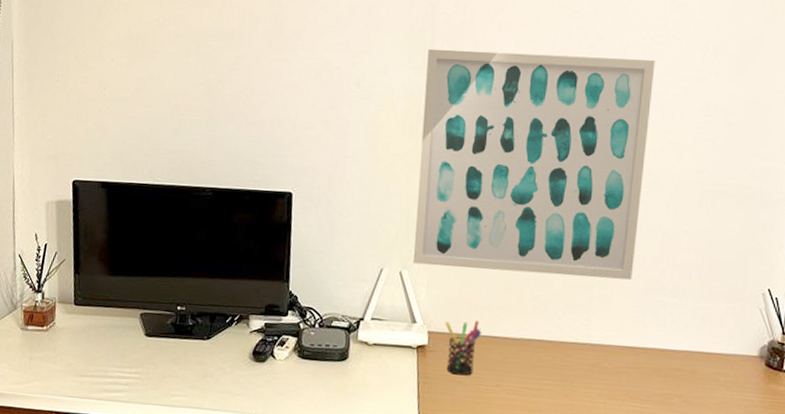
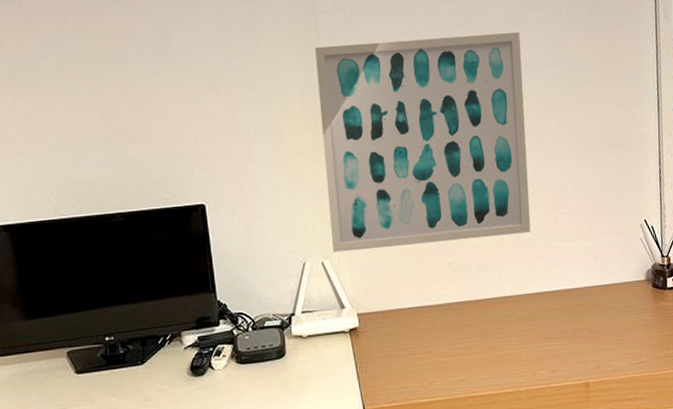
pen holder: present [445,320,482,376] -> none [372,294,407,350]

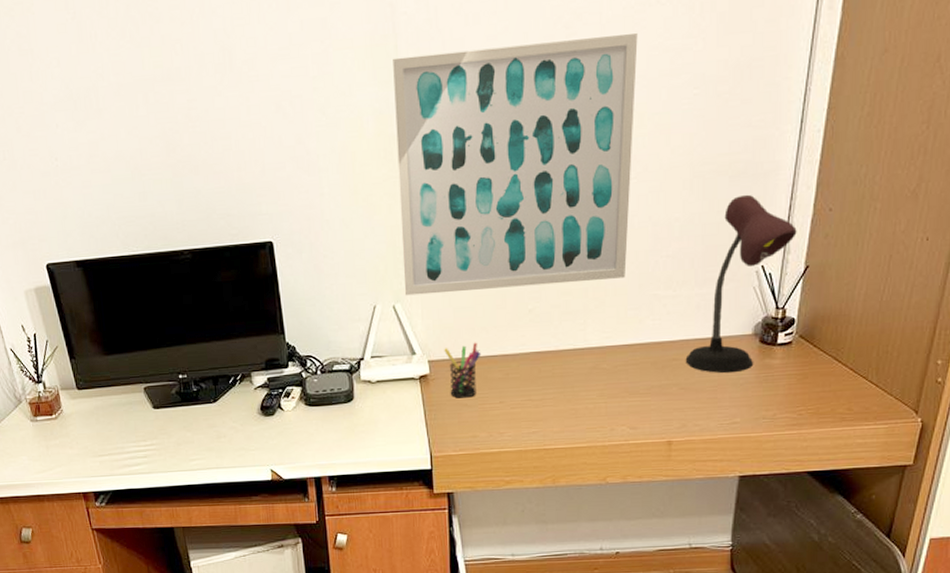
pen holder: none [372,294,407,350] -> present [444,342,482,398]
desk lamp: none [591,160,669,317] -> present [685,194,797,374]

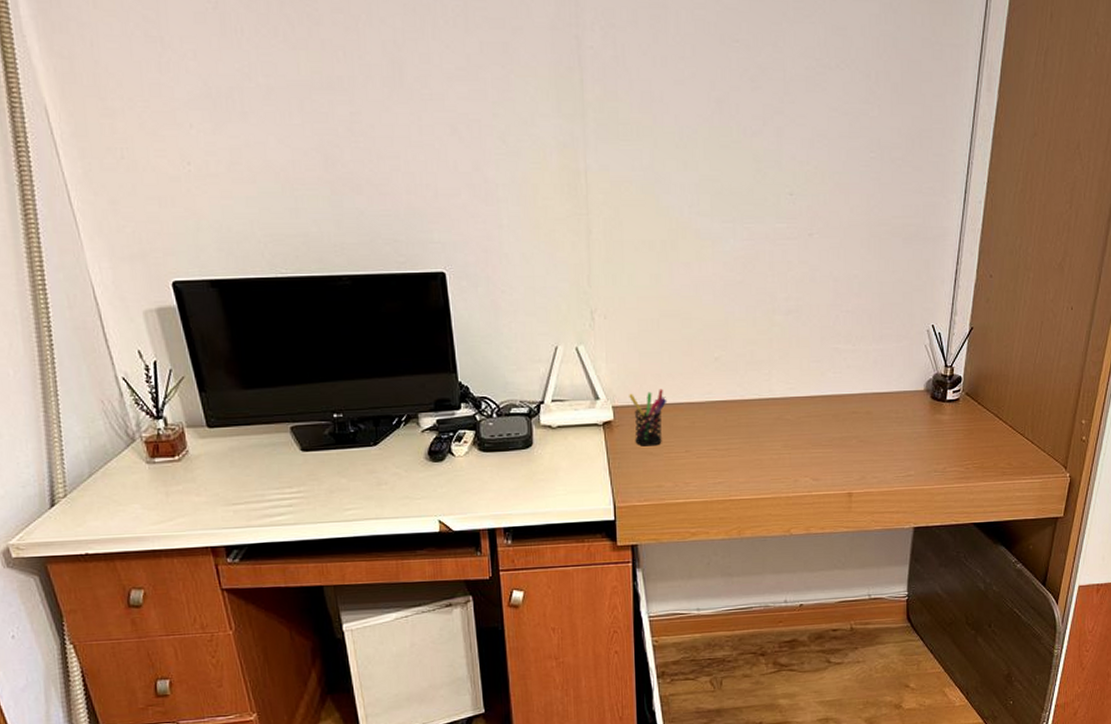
wall art: present [393,33,638,296] -> none [578,92,819,338]
desk lamp: present [685,194,797,374] -> none [864,256,962,428]

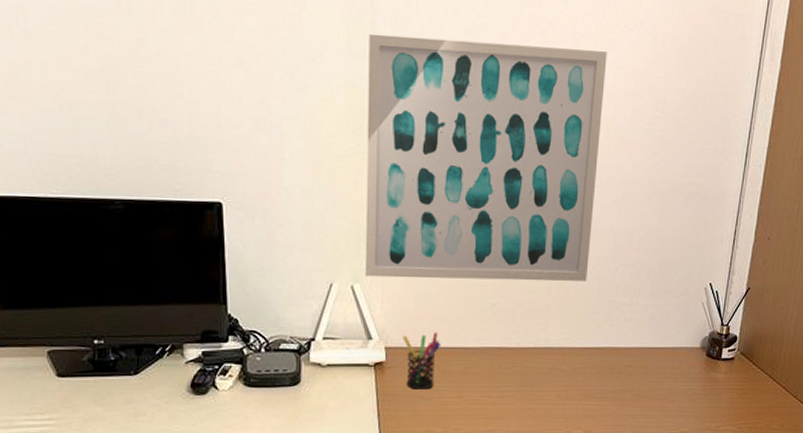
wall art: none [578,92,819,338] -> present [364,33,607,282]

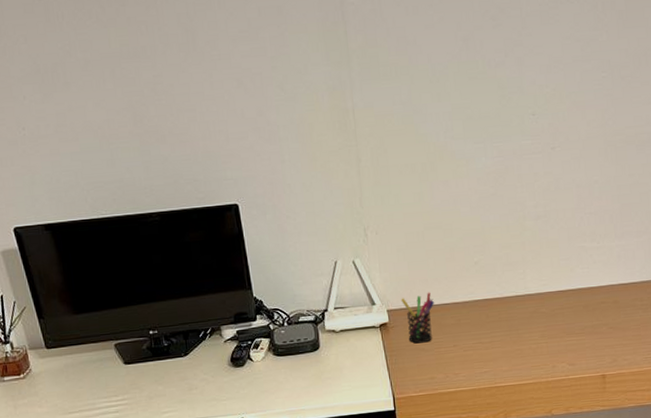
wall art: present [364,33,607,282] -> none [343,26,557,252]

